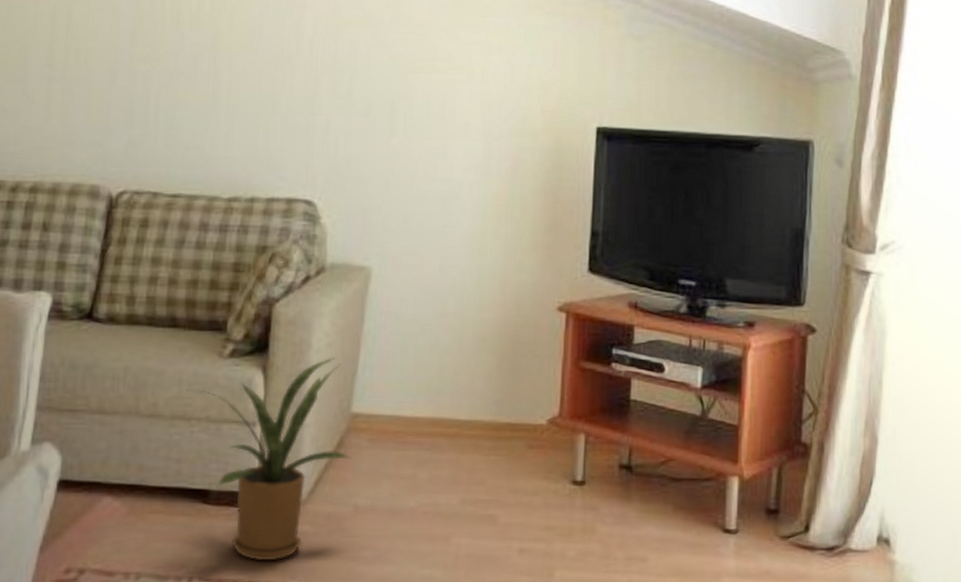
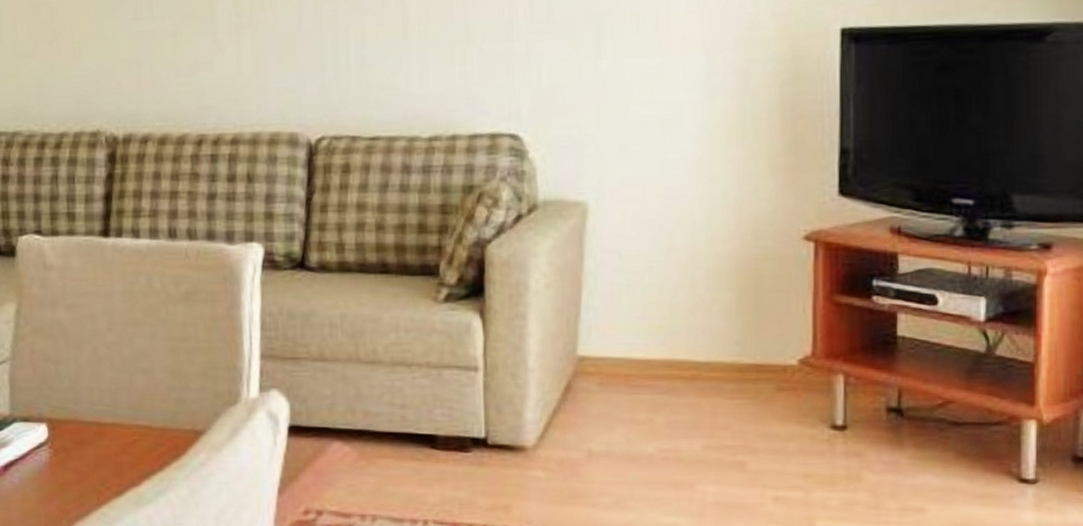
house plant: present [185,357,351,560] -> none [403,299,580,505]

